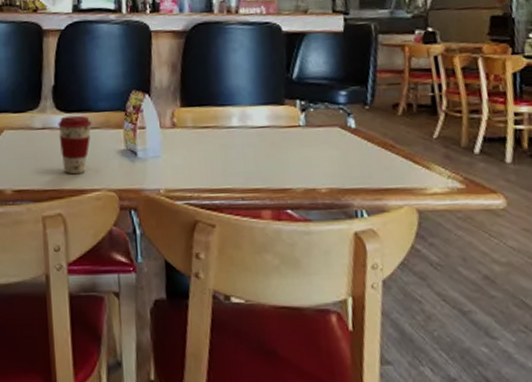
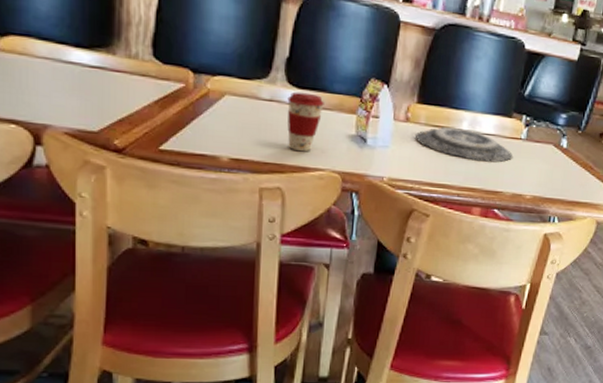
plate: none [185,125,296,158] -> present [416,126,513,163]

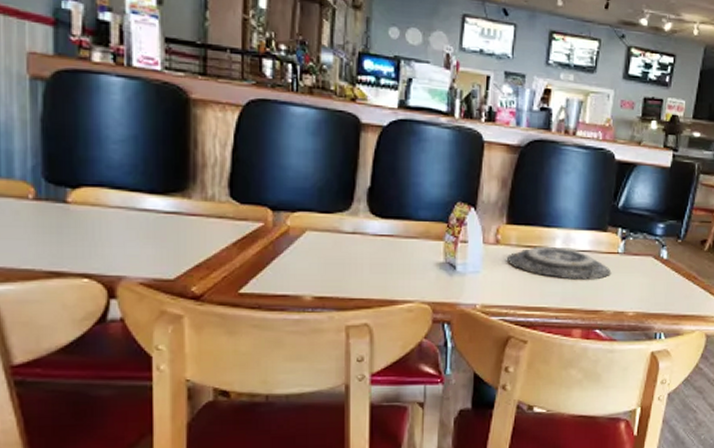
coffee cup: present [287,91,324,152] -> none [371,222,410,284]

